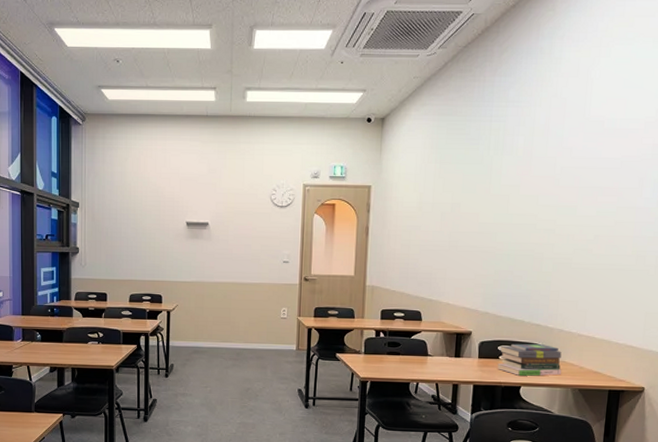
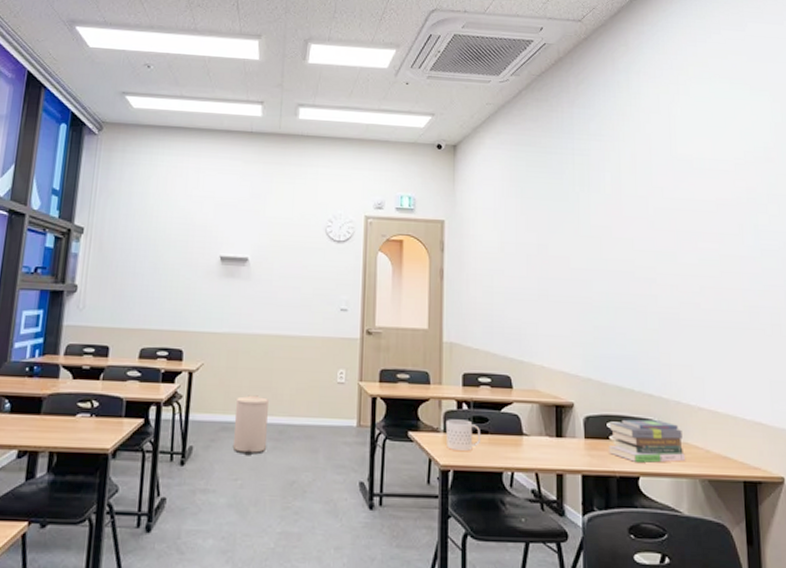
pedal bin: none [203,327,228,370] -> present [233,395,268,455]
mug: none [365,344,394,368] -> present [445,419,481,452]

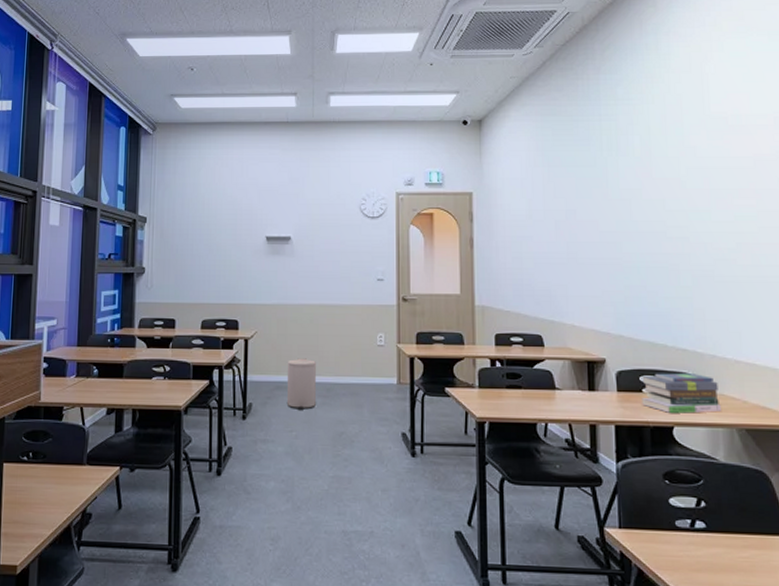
mug: present [445,419,481,452] -> none [480,376,515,405]

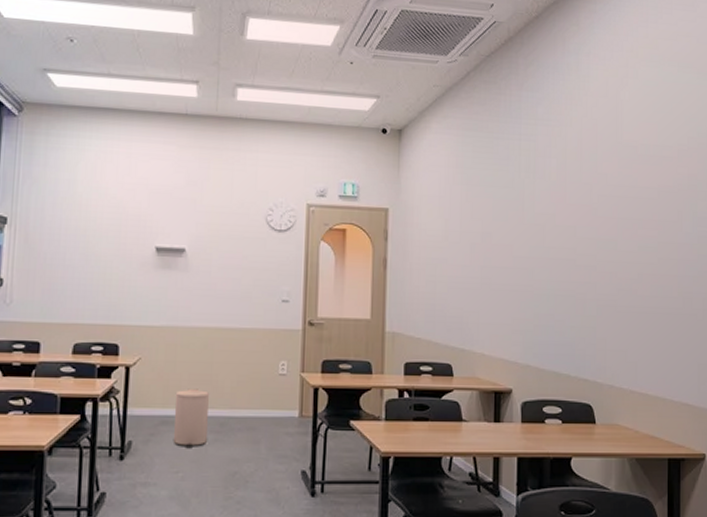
books: present [642,373,721,413] -> none [544,403,615,444]

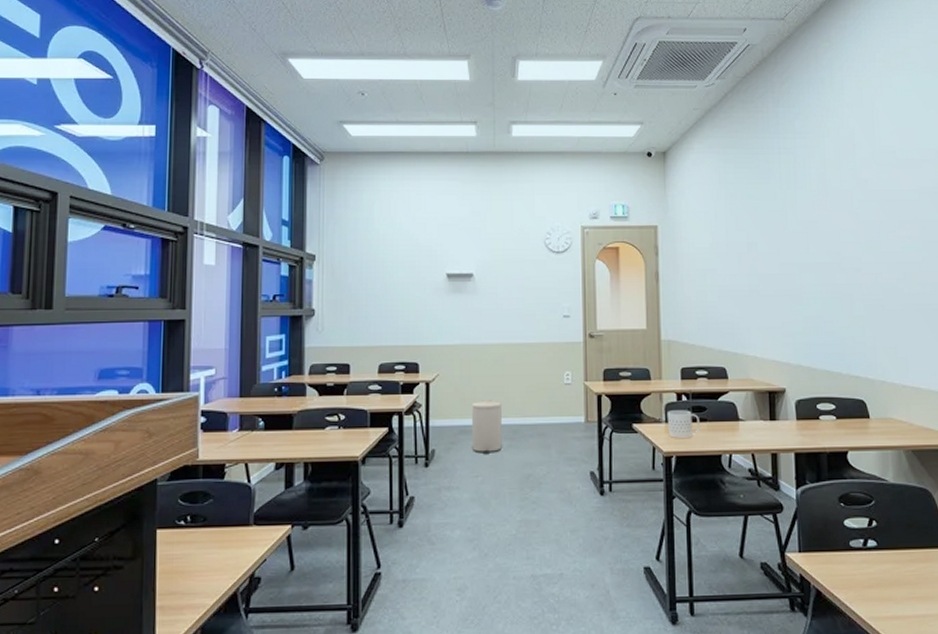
mug: none [386,407,422,439] -> present [667,410,701,439]

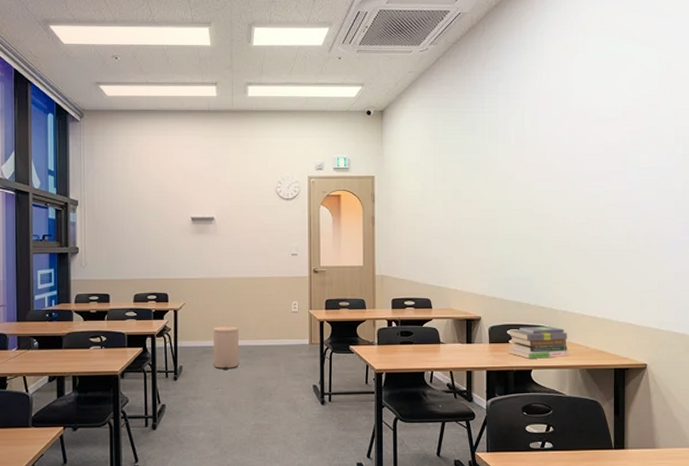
mug: present [667,410,701,439] -> none [379,334,407,359]
books: none [819,399,890,438] -> present [508,326,569,359]

